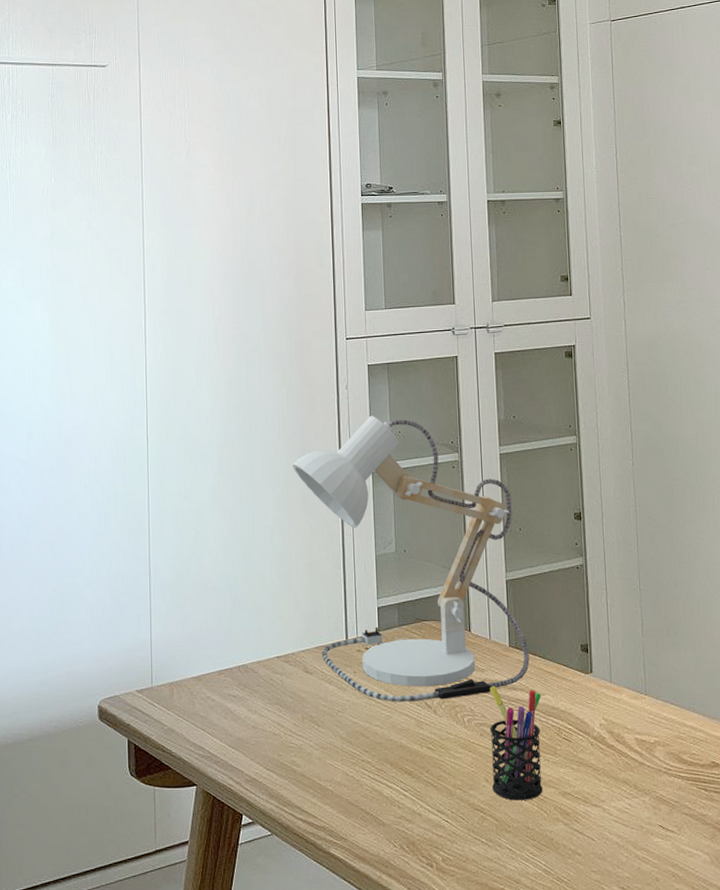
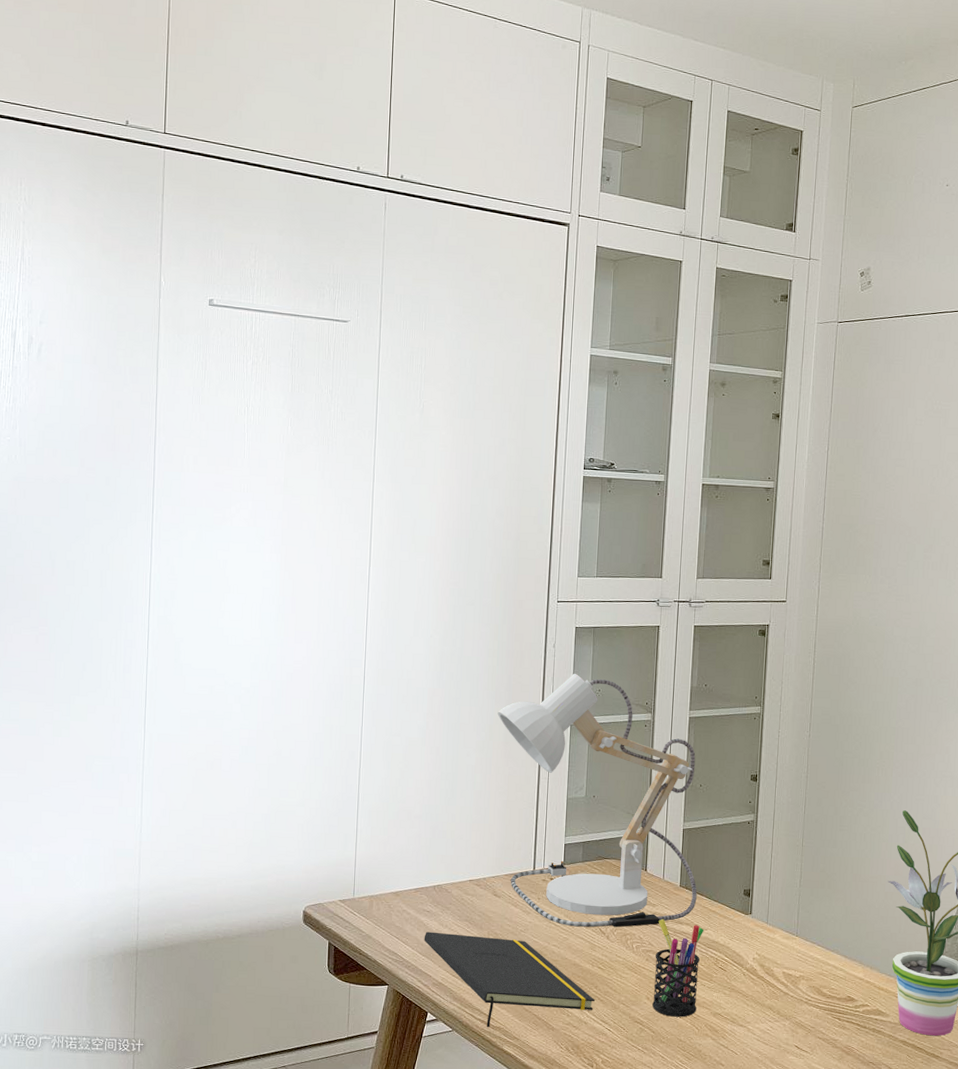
notepad: none [232,719,427,828] -> present [424,931,595,1027]

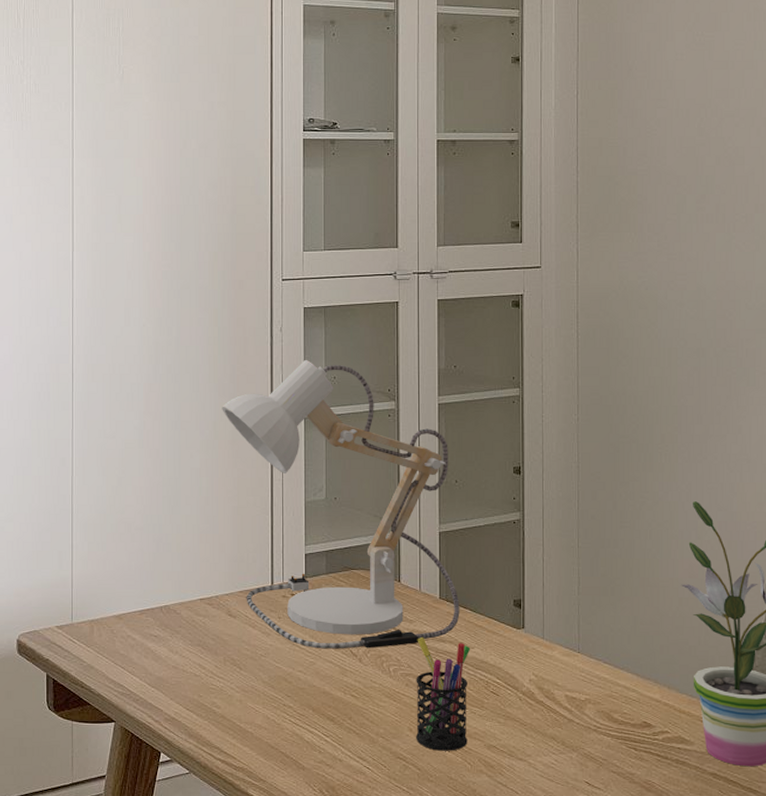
notepad: present [424,931,595,1027] -> none [152,659,349,768]

